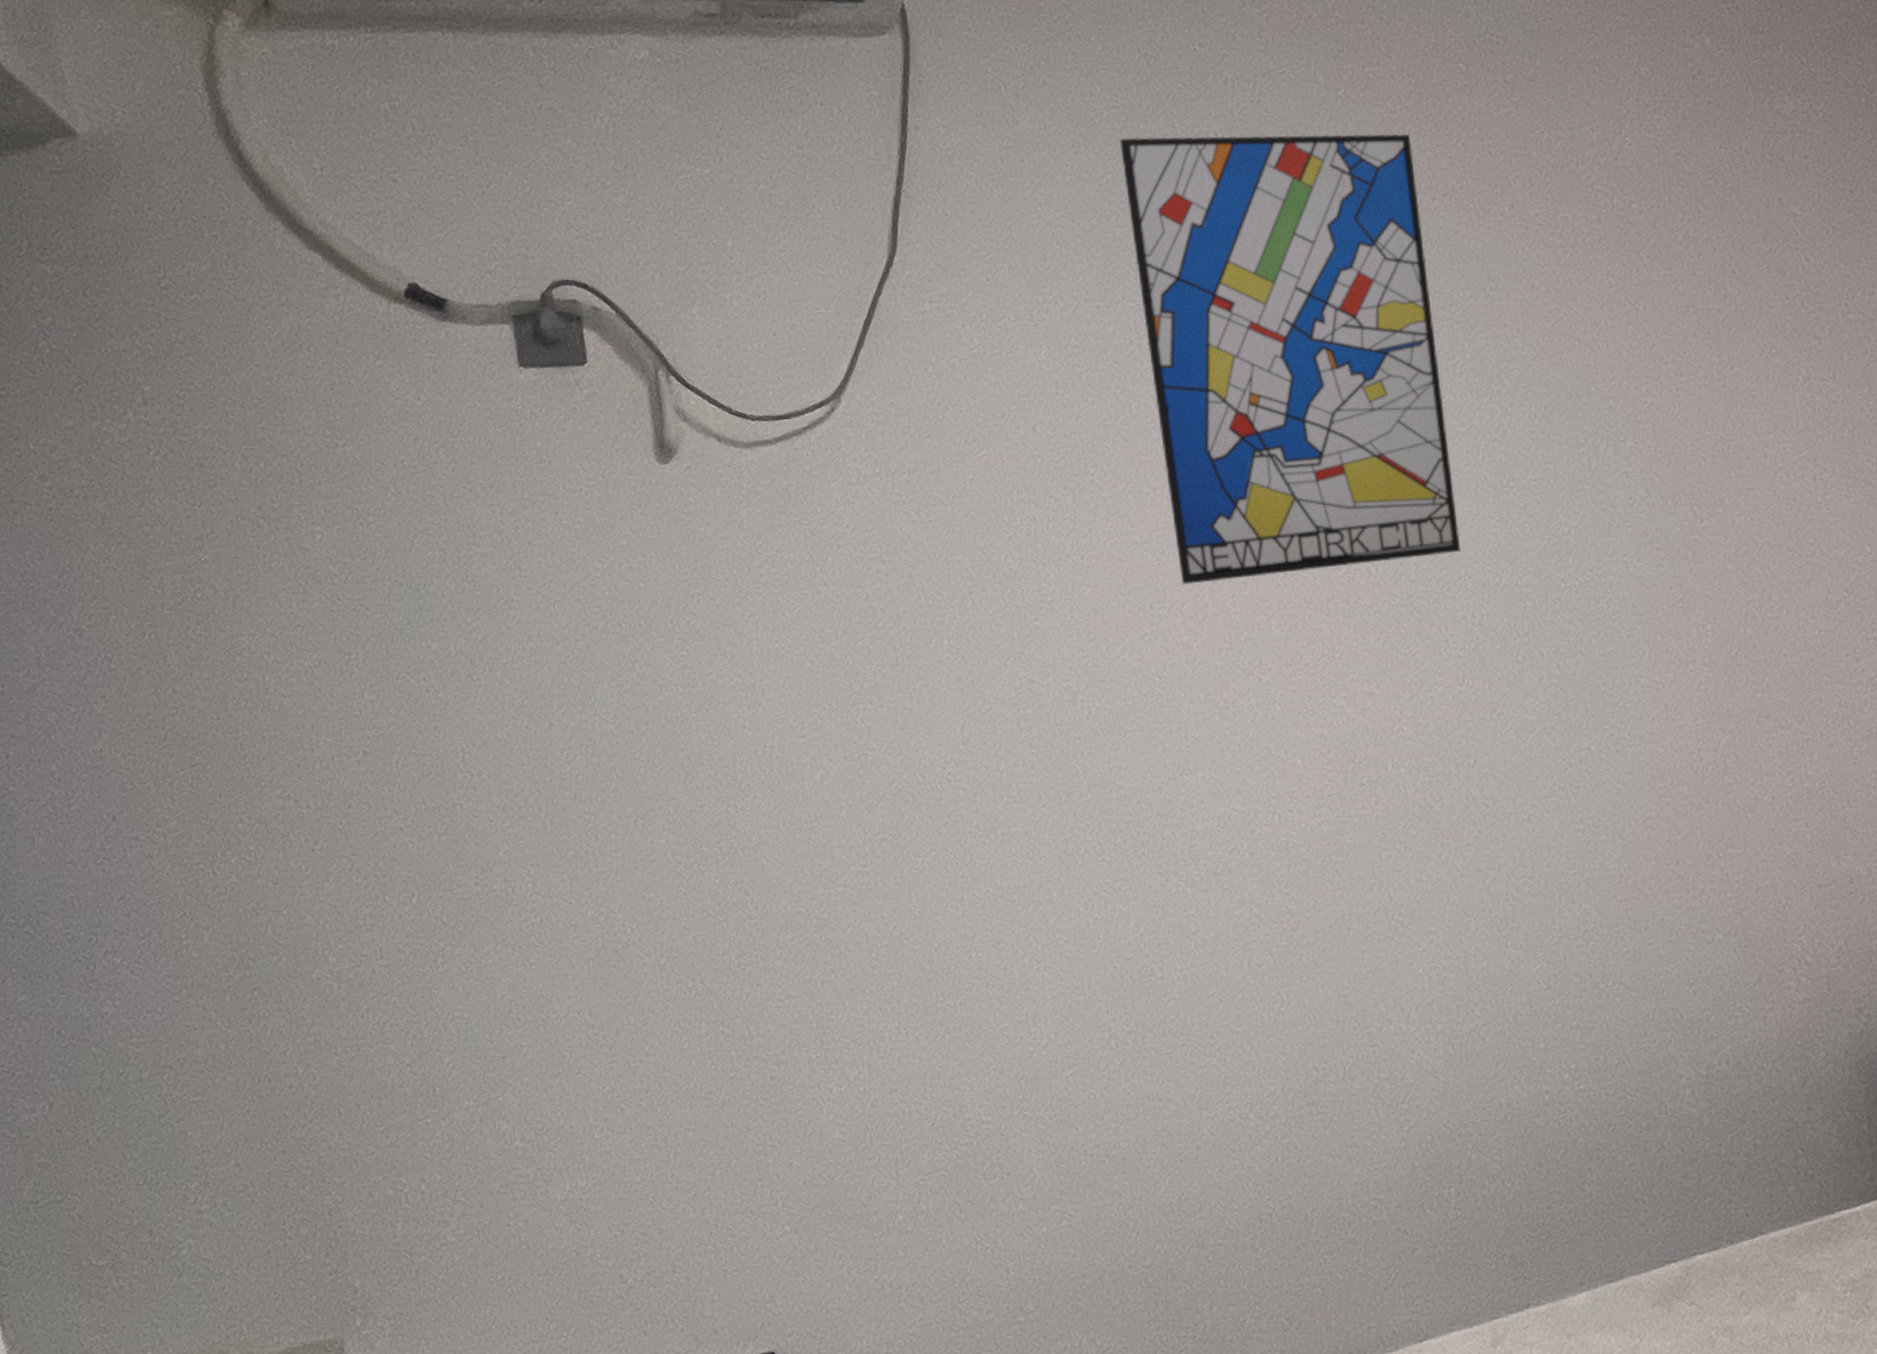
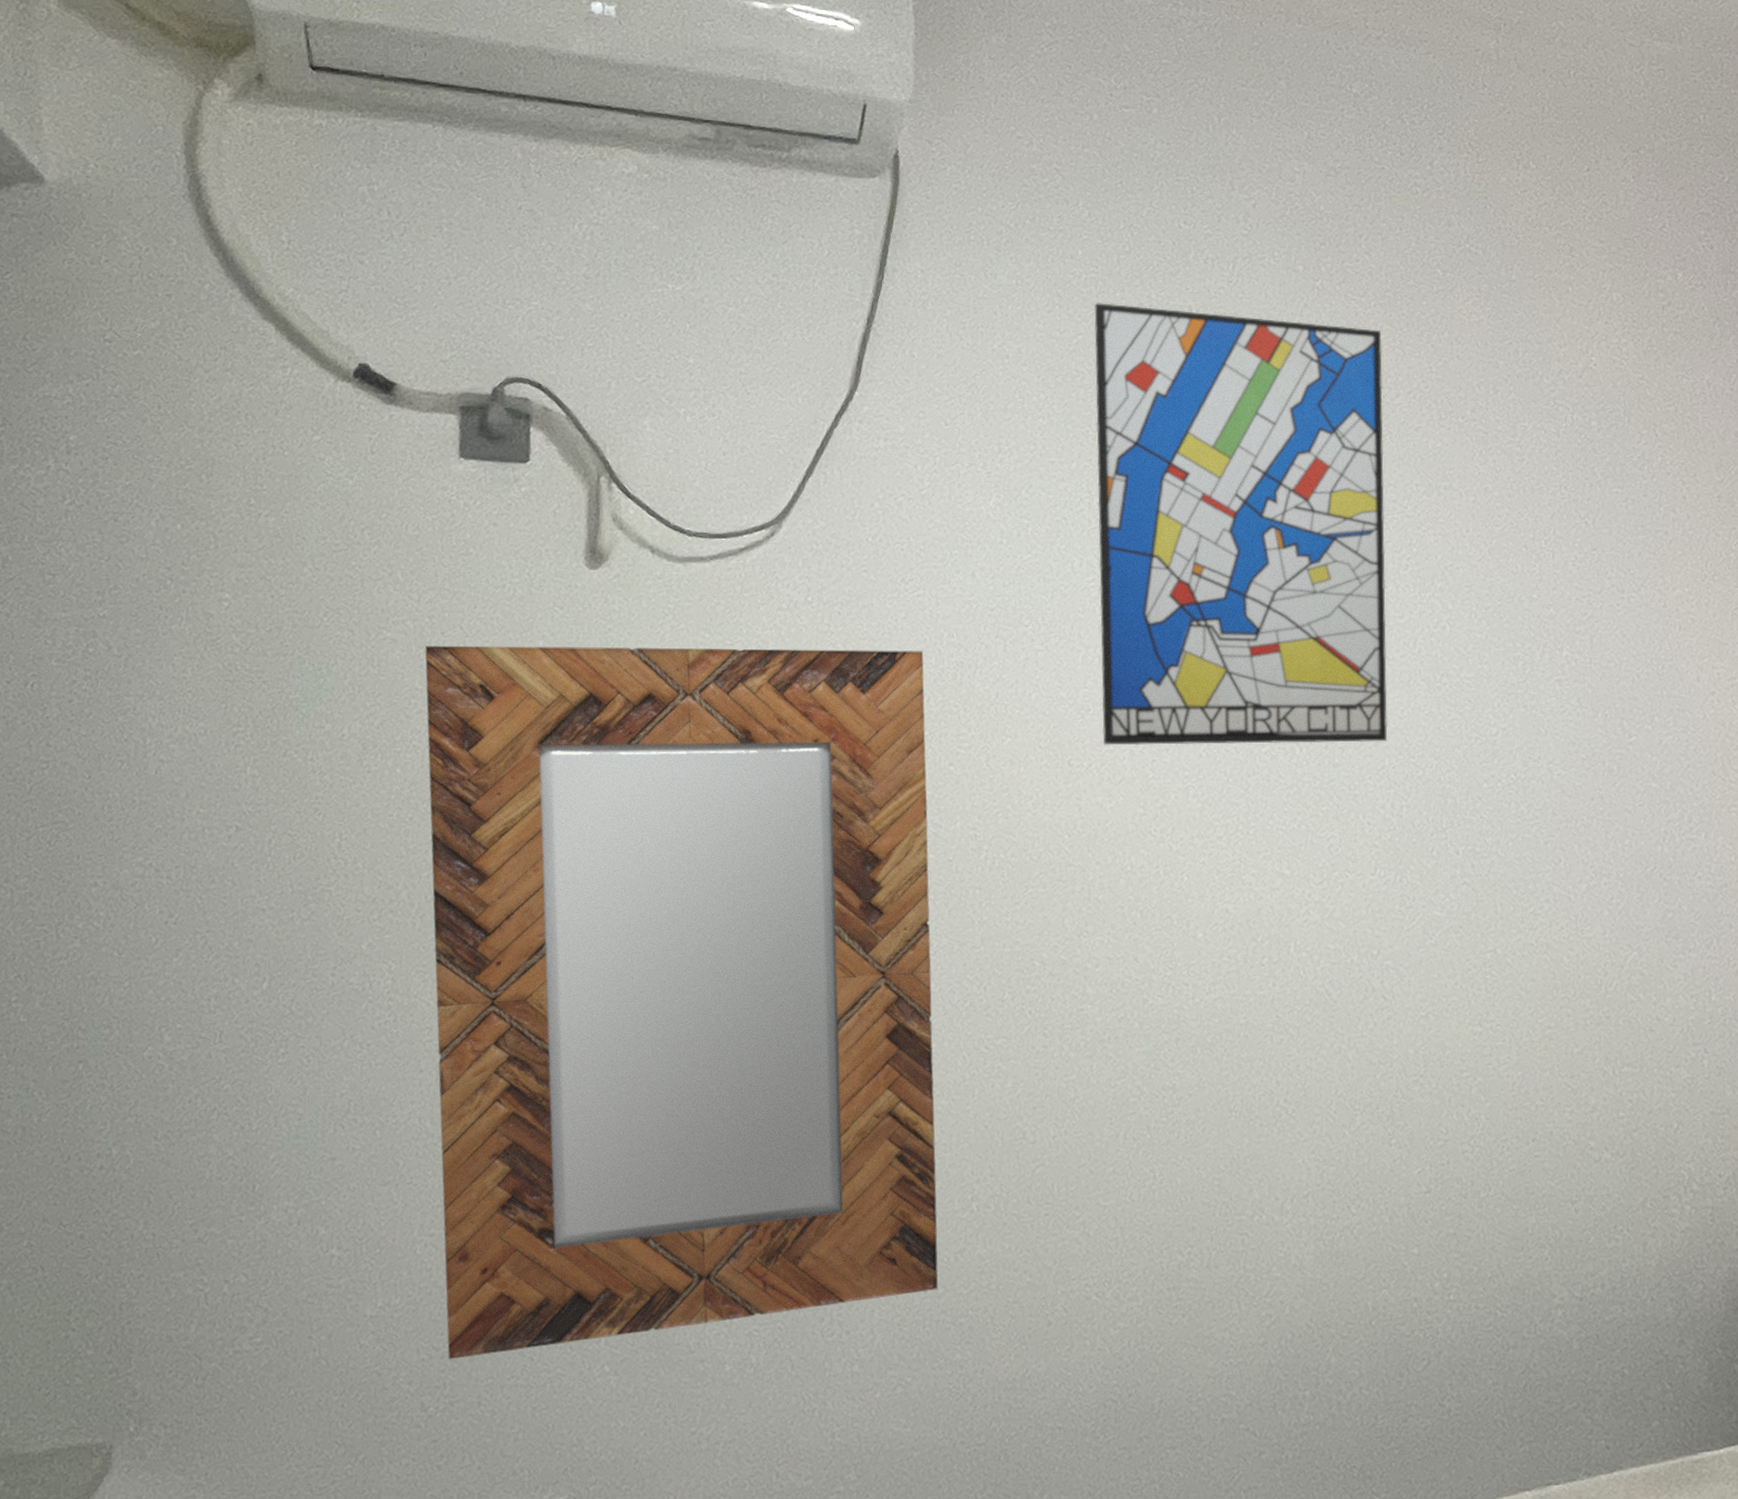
home mirror: none [515,510,1089,1234] -> present [425,645,938,1360]

